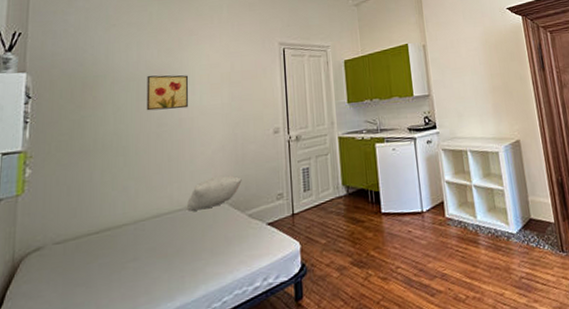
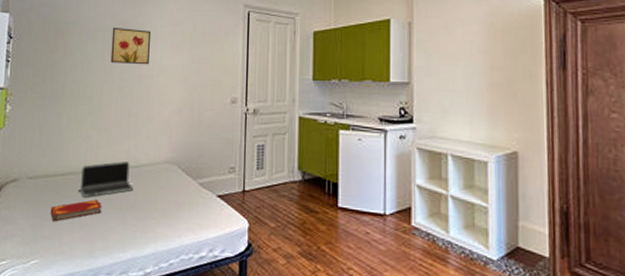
hardback book: none [83,251,145,286] -> present [50,199,102,222]
laptop: none [116,206,178,252] -> present [78,161,133,198]
pillow: present [186,175,242,212] -> none [141,138,196,170]

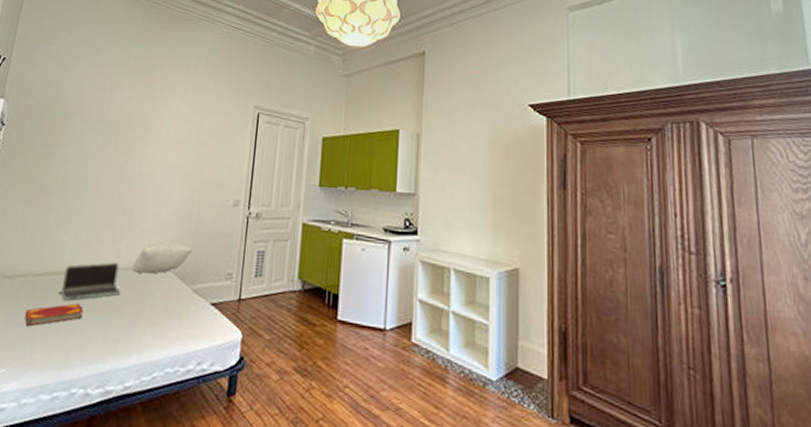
wall art: present [110,27,152,65] -> none [109,120,156,162]
pillow: none [141,138,196,170] -> present [131,240,192,274]

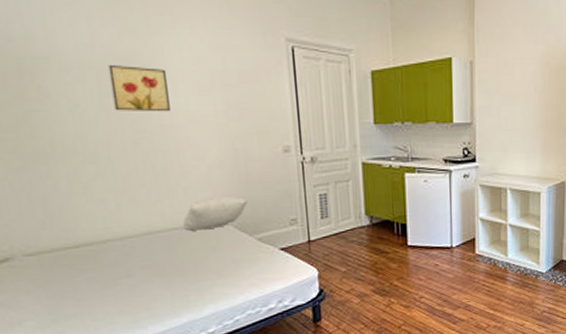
hardback book: present [24,303,84,327] -> none [68,268,141,299]
laptop: present [59,262,120,301] -> none [102,224,176,268]
wall art: none [109,120,156,162] -> present [108,64,170,112]

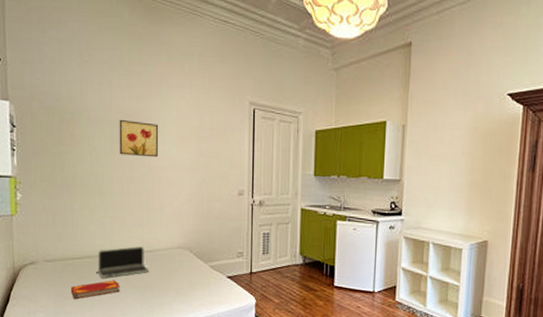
hardback book: none [68,268,141,299] -> present [70,280,120,300]
laptop: none [102,224,176,268] -> present [96,246,148,279]
pillow: present [182,194,248,231] -> none [155,226,206,255]

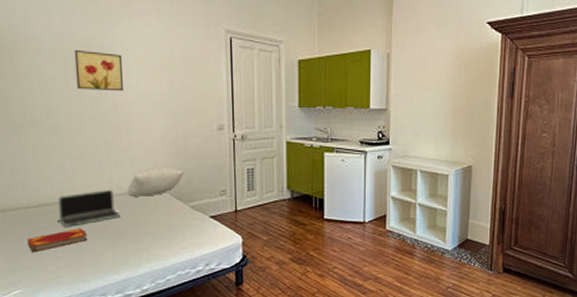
pillow: none [155,226,206,255] -> present [126,165,184,197]

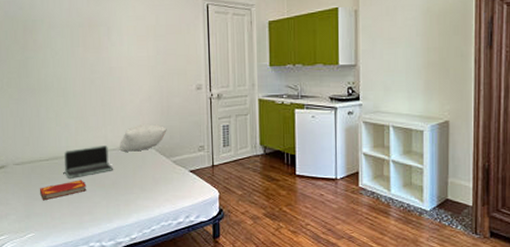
wall art: present [74,49,123,92] -> none [79,23,117,58]

